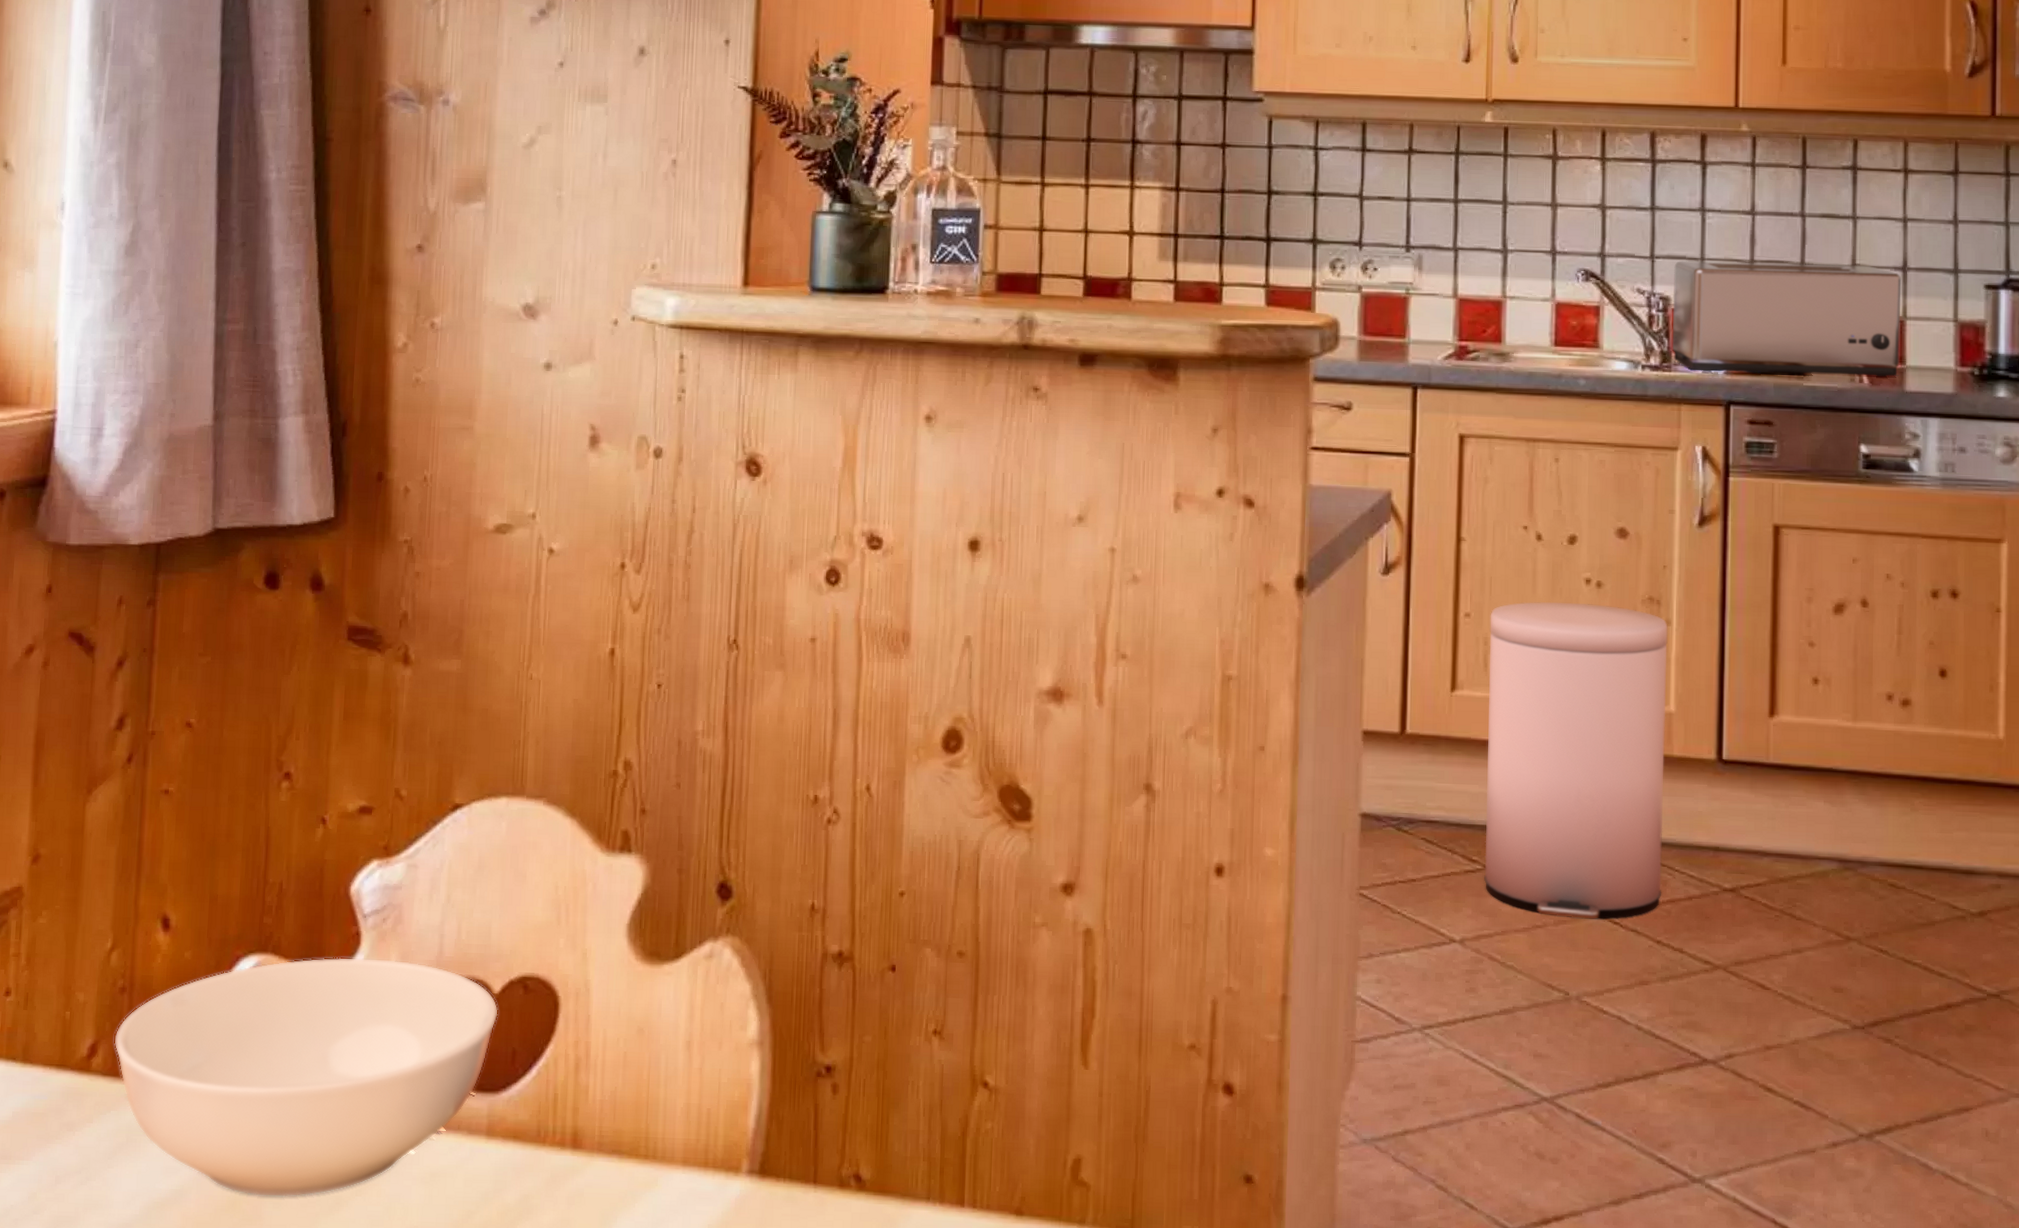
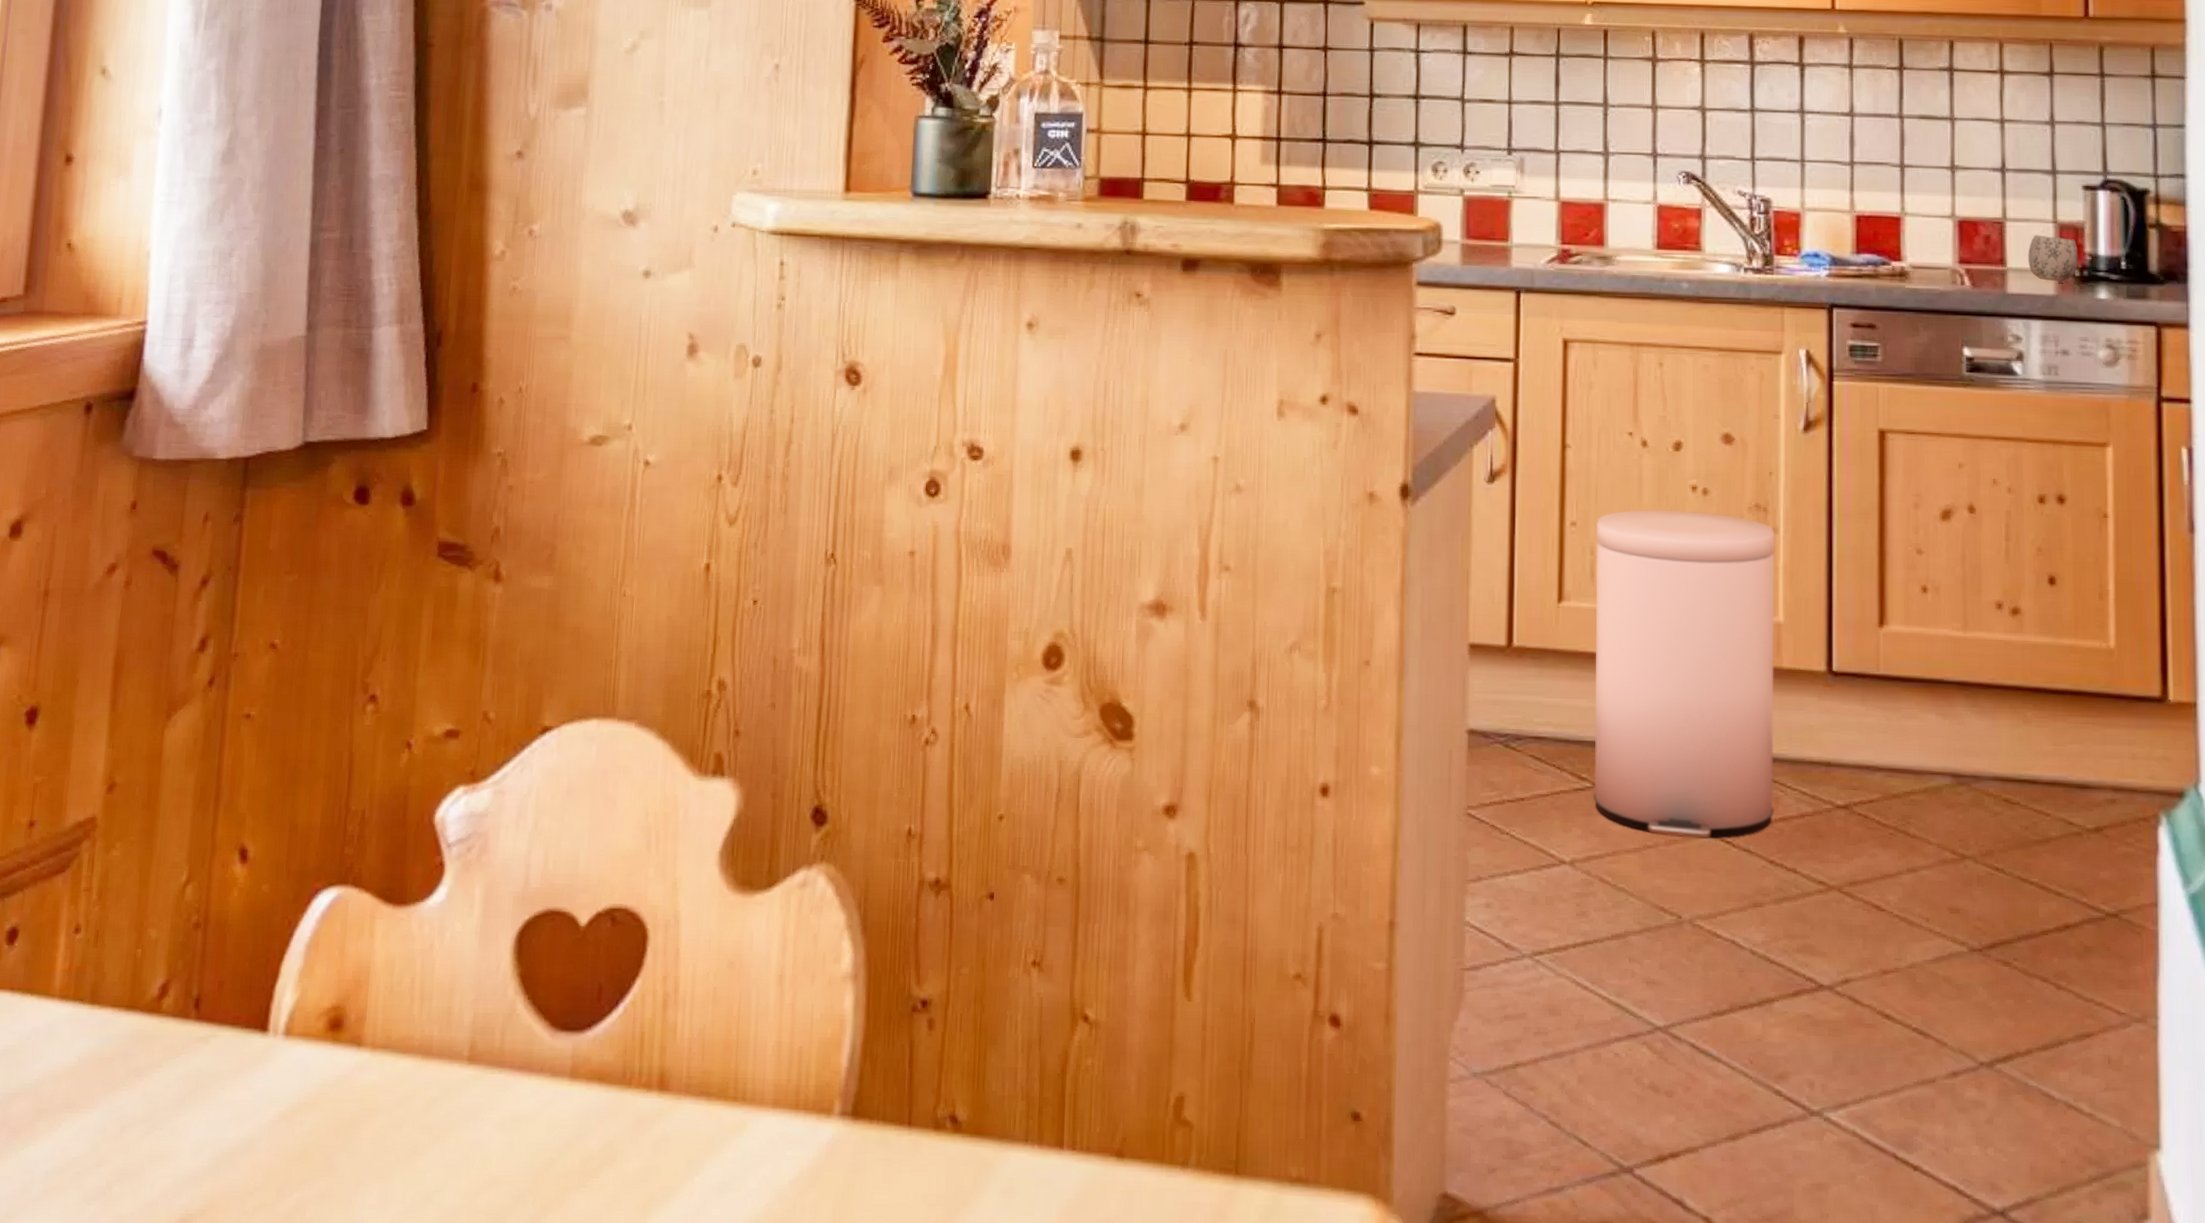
bowl: present [114,957,498,1198] -> none [186,888,585,1146]
toaster: present [1672,261,1902,377] -> none [1773,162,2001,279]
mug: none [1928,333,1978,381] -> present [2028,235,2078,283]

